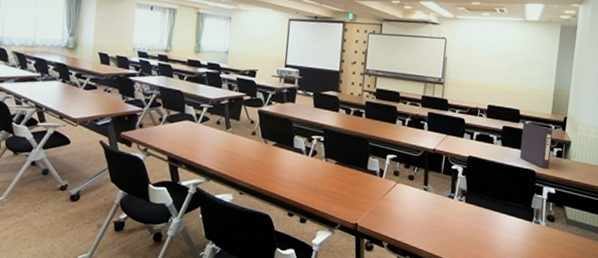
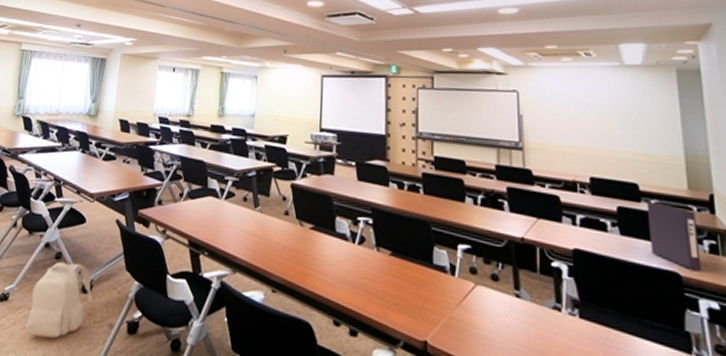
backpack: none [17,177,81,238] -> present [24,261,92,339]

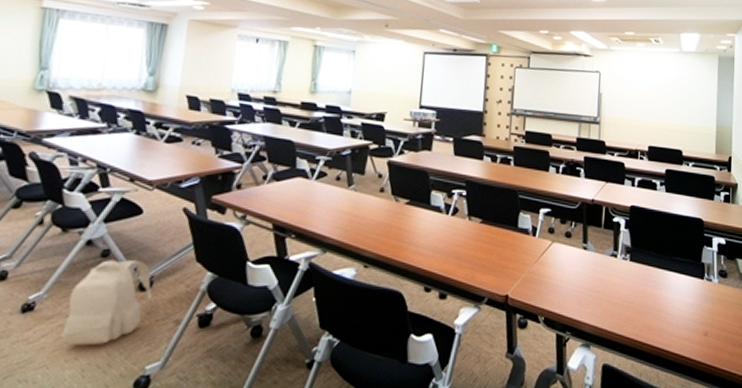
binder: present [646,201,702,272] -> none [685,164,718,217]

